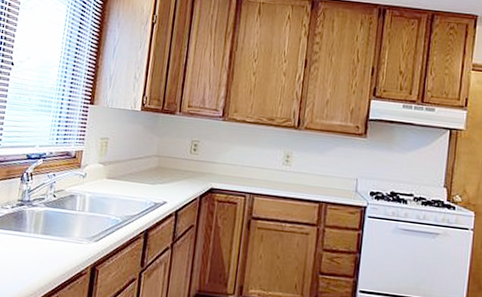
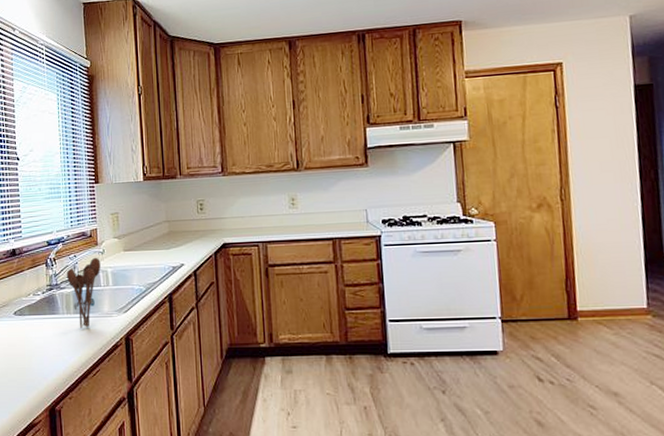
utensil holder: none [40,179,80,251] -> present [66,257,101,328]

